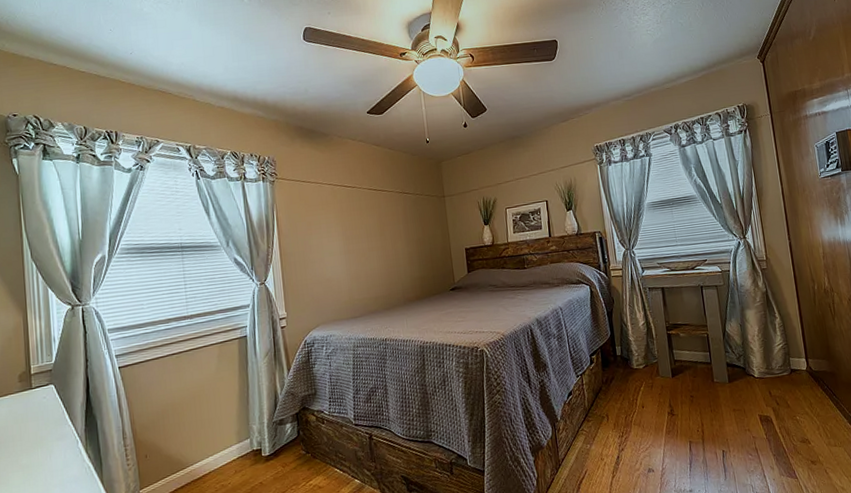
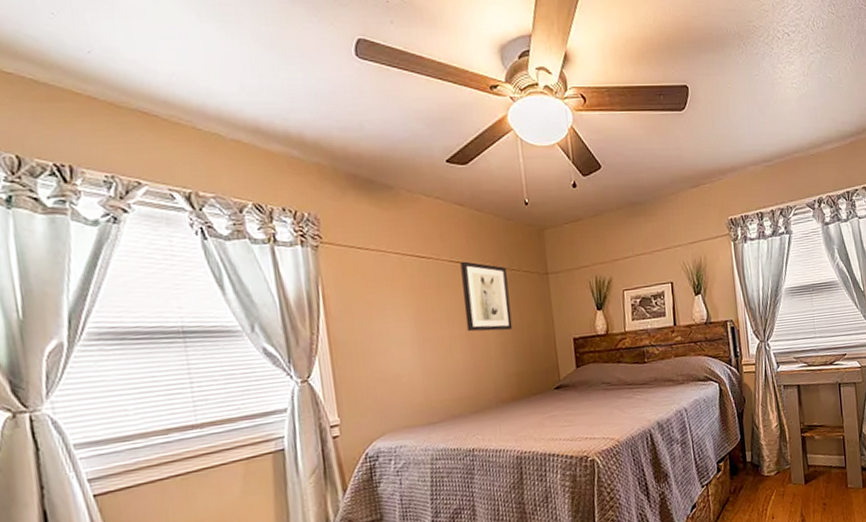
wall art: none [377,188,417,244] -> present [460,261,513,332]

